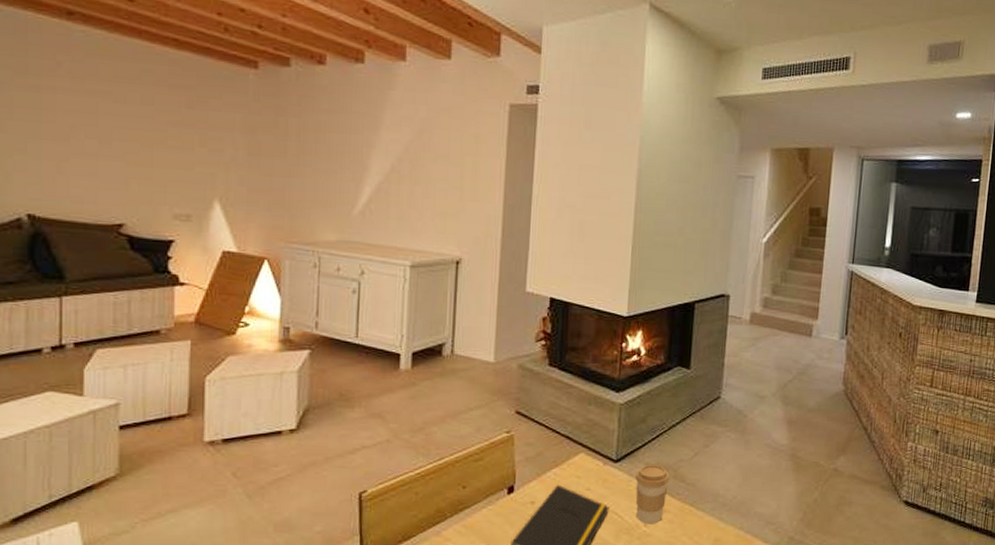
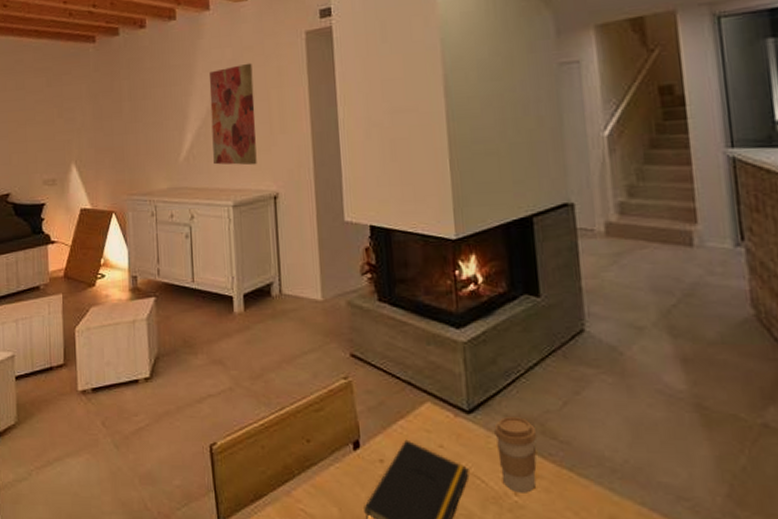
wall art: none [393,124,448,229] -> present [209,63,257,166]

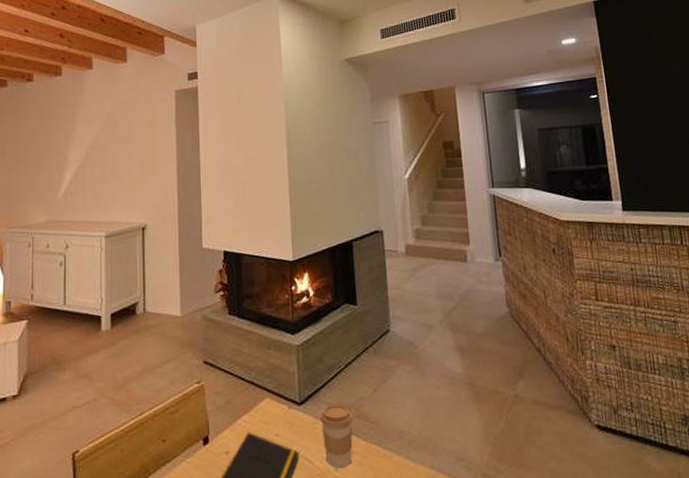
wall art: present [209,63,257,166] -> none [89,114,129,201]

